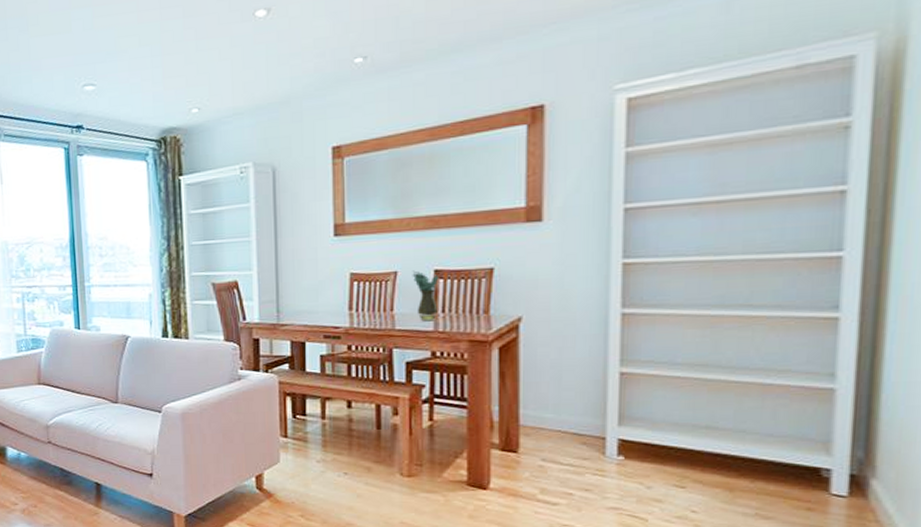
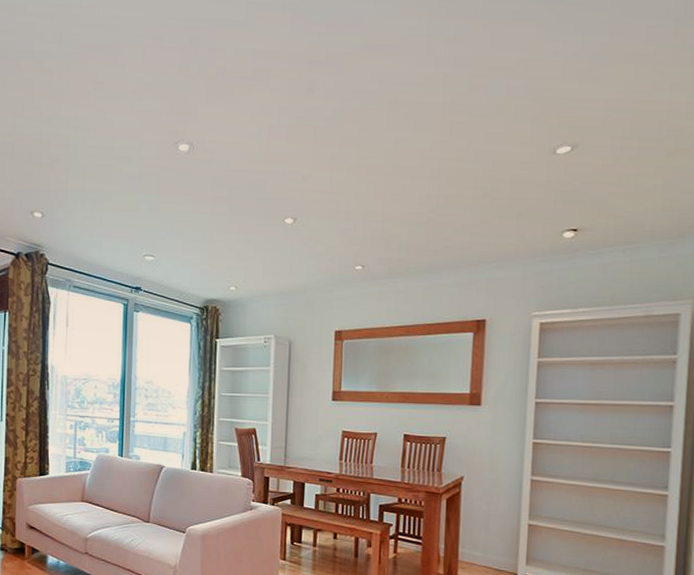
vase: present [412,270,439,322] -> none [387,433,407,474]

